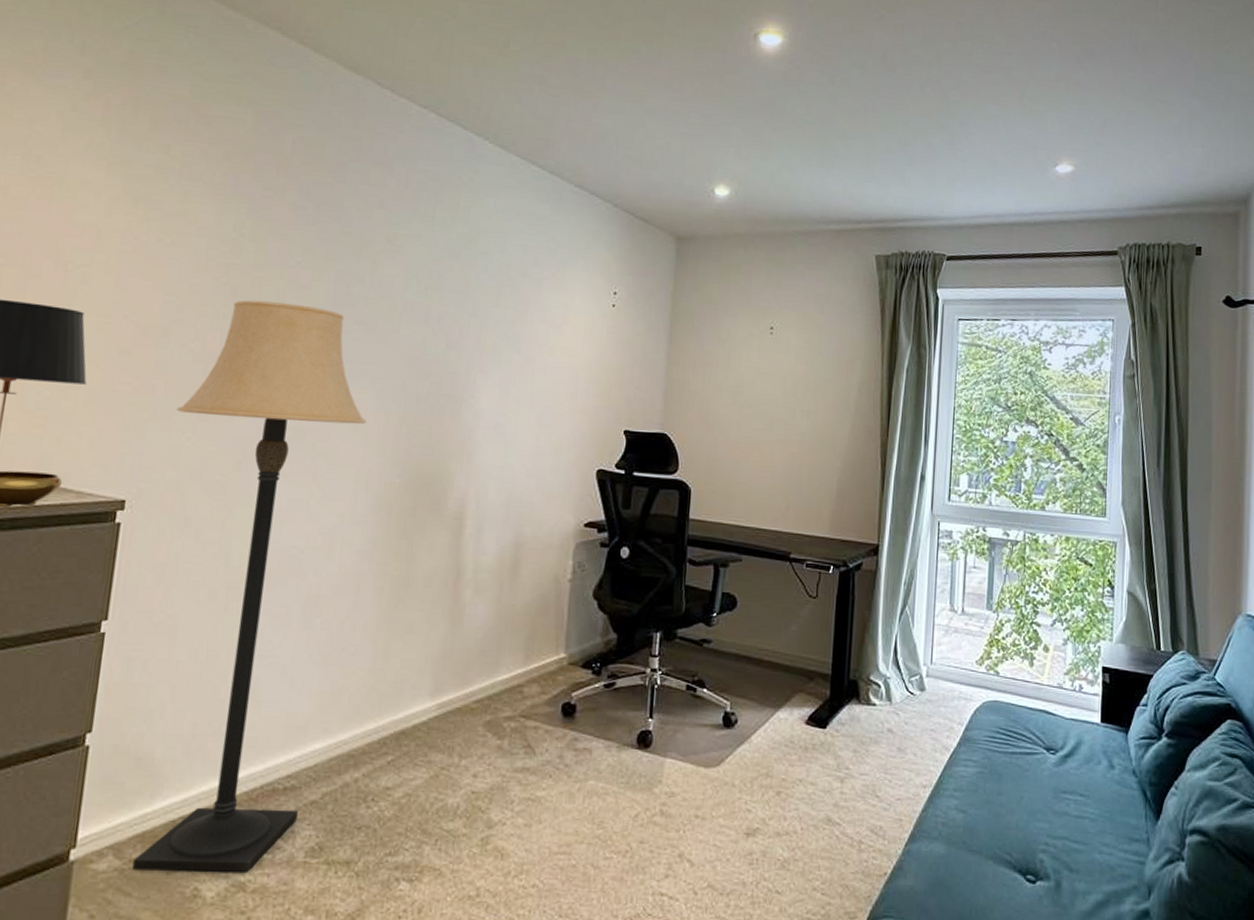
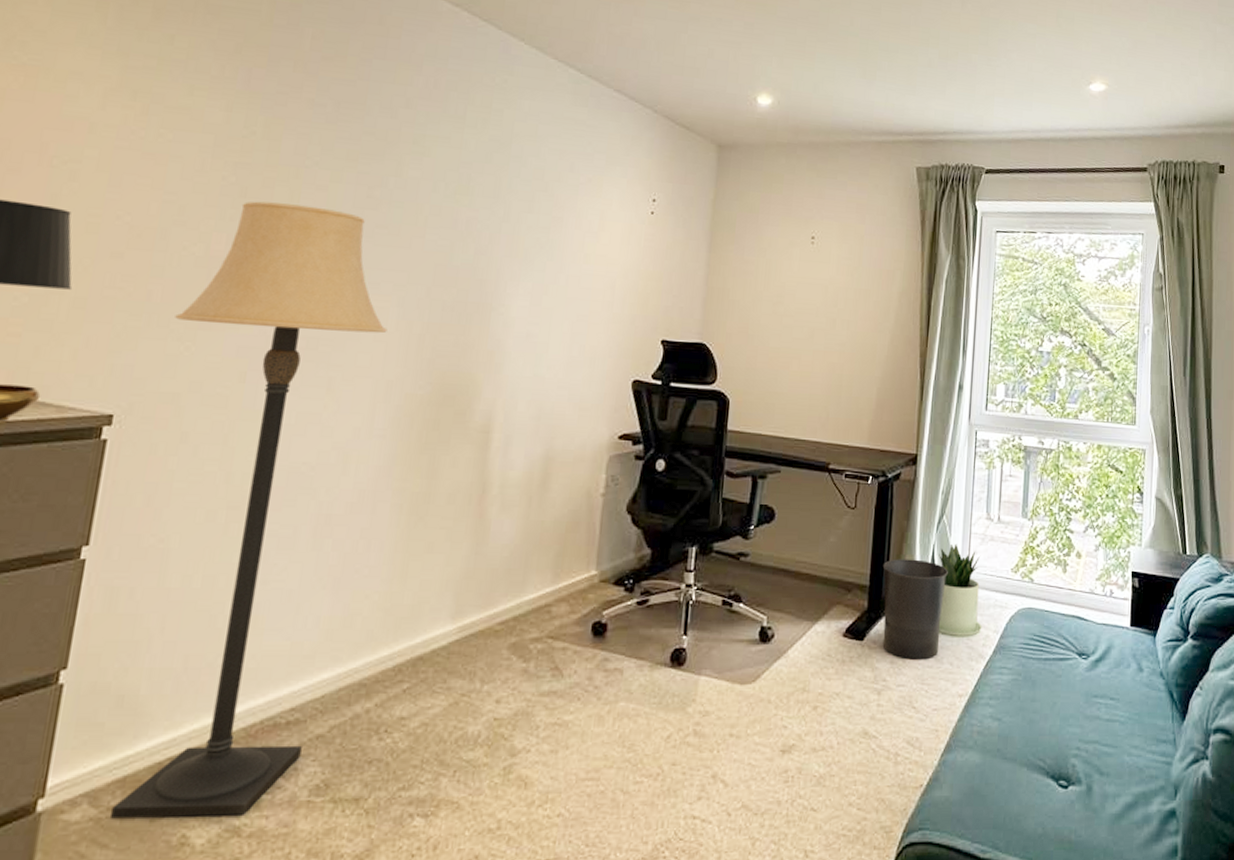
waste bin: none [845,648,911,750] -> present [882,559,948,660]
planter: none [901,634,946,727] -> present [939,543,982,636]

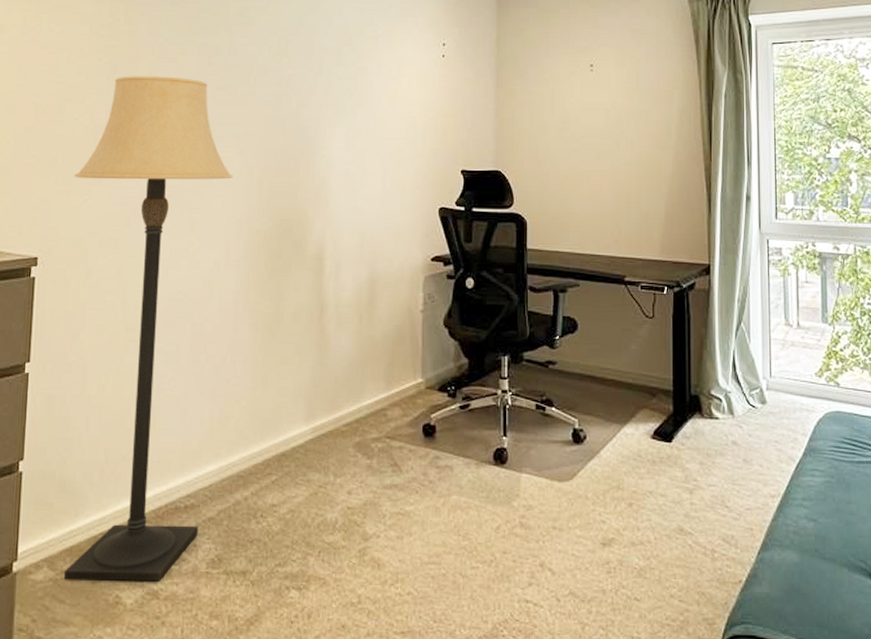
waste bin: present [882,559,948,660] -> none [684,365,750,461]
planter: present [939,543,982,636] -> none [739,349,790,439]

